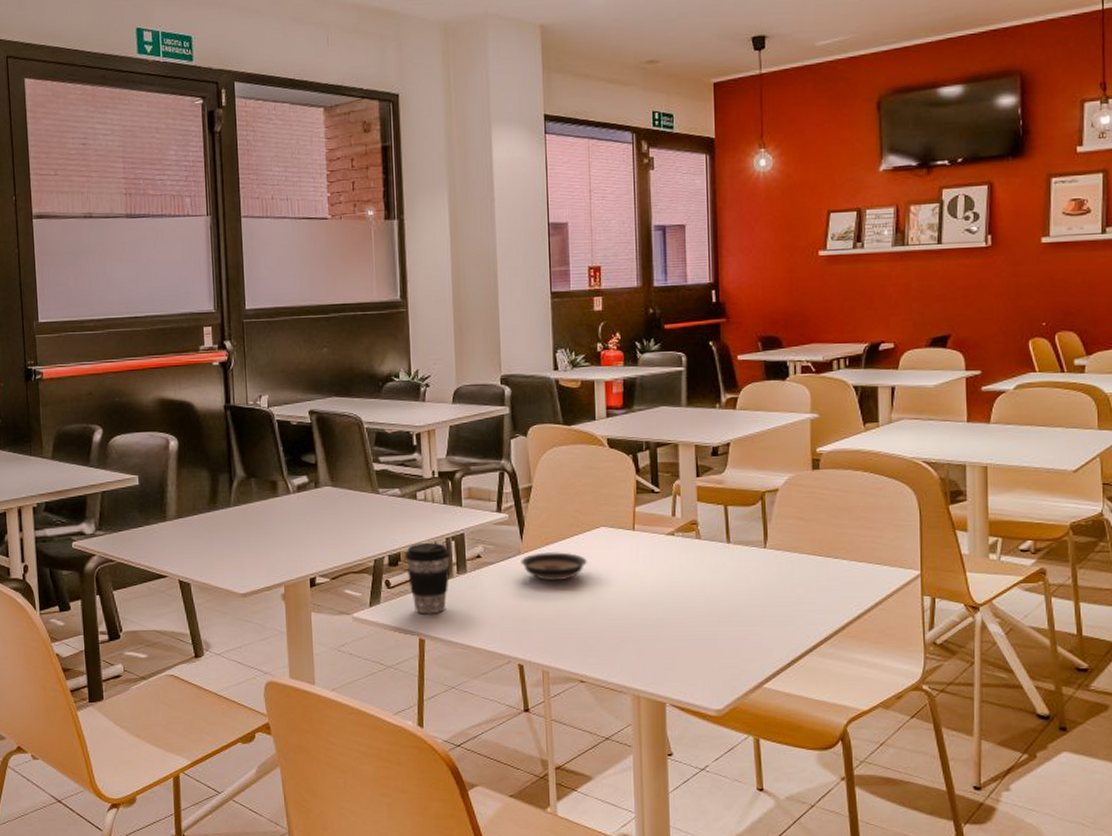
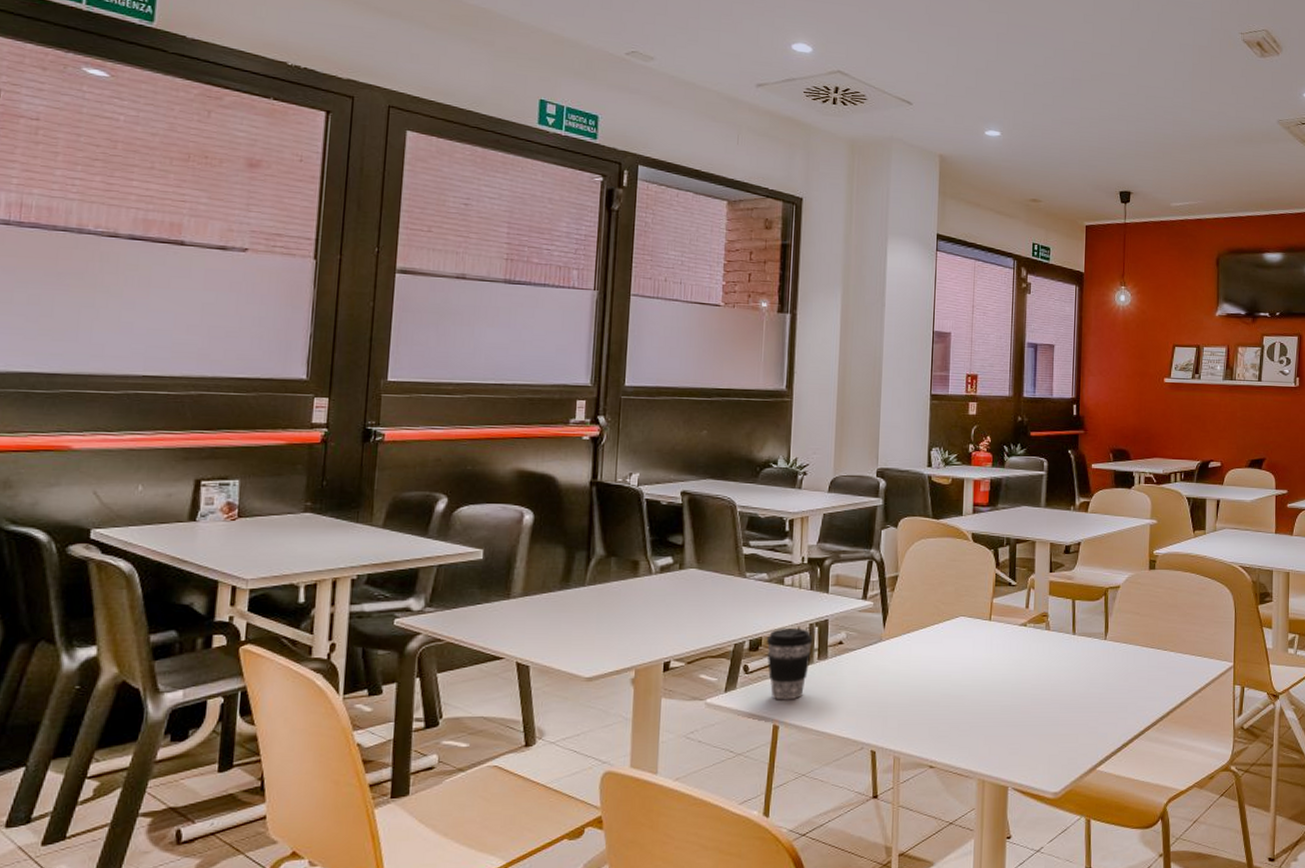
saucer: present [521,552,587,582] -> none [881,640,945,668]

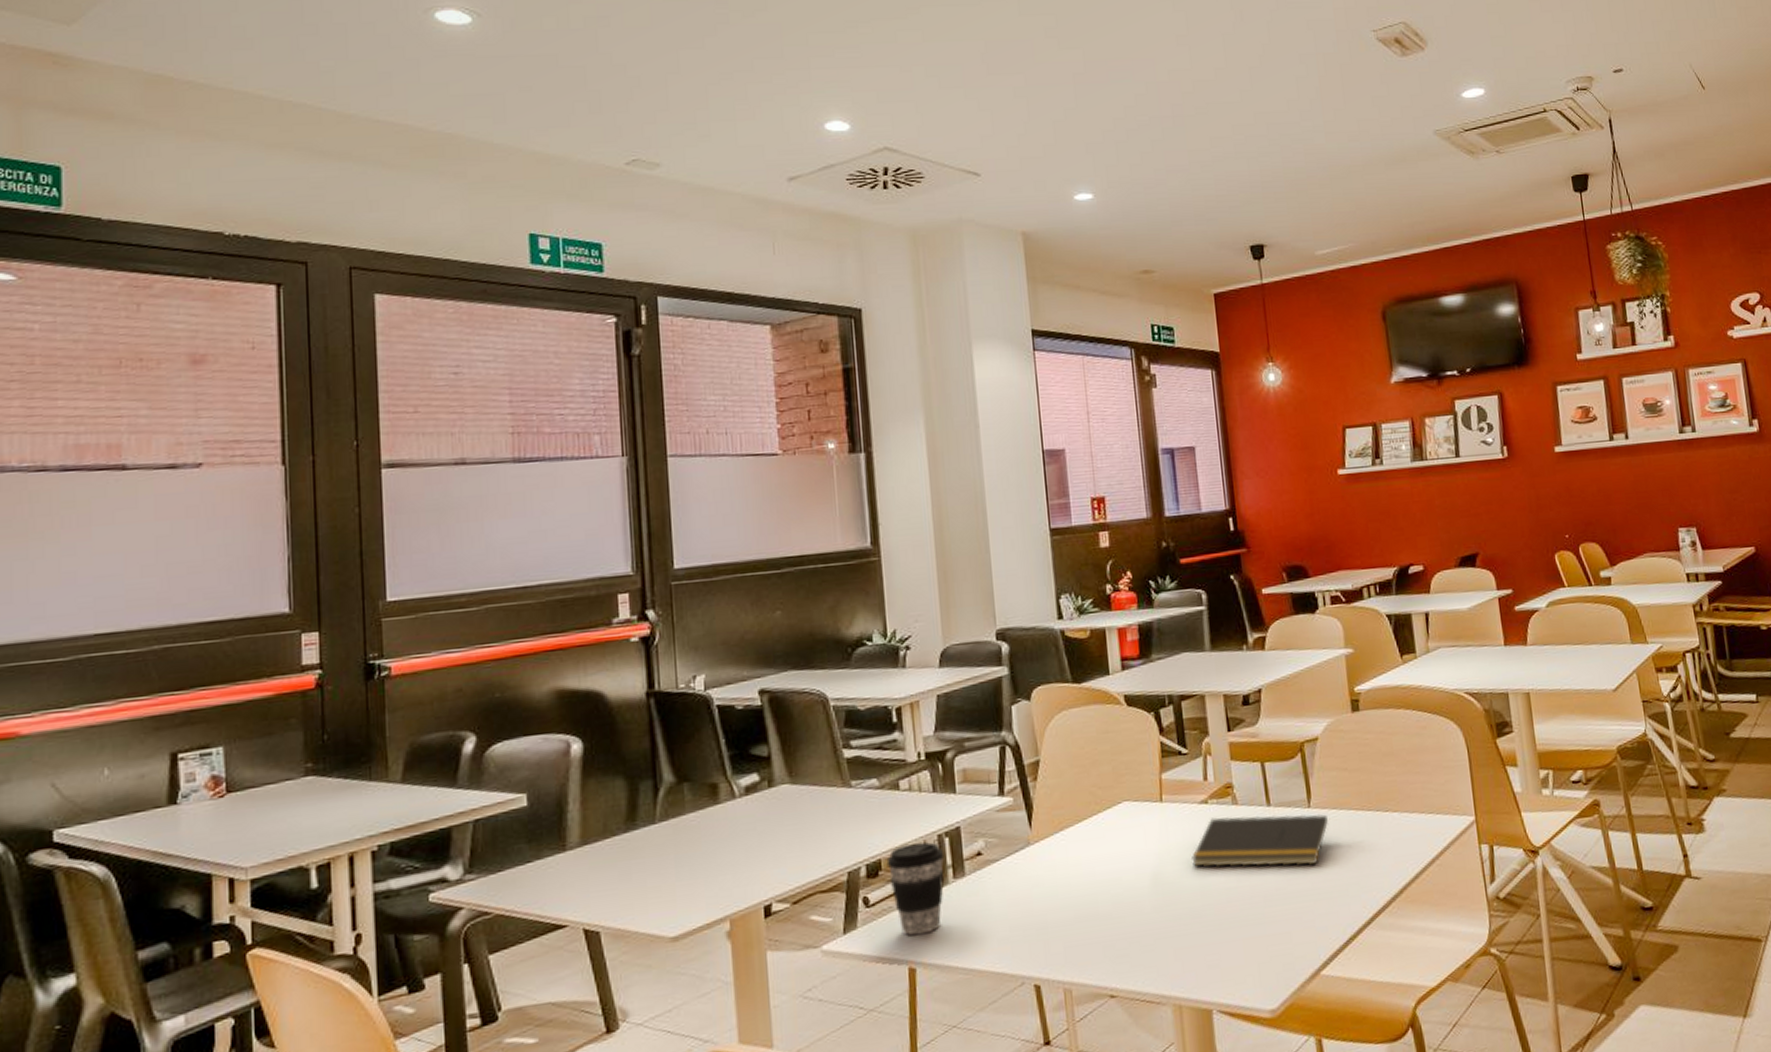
notepad: none [1008,638,1119,685] -> present [1192,814,1328,868]

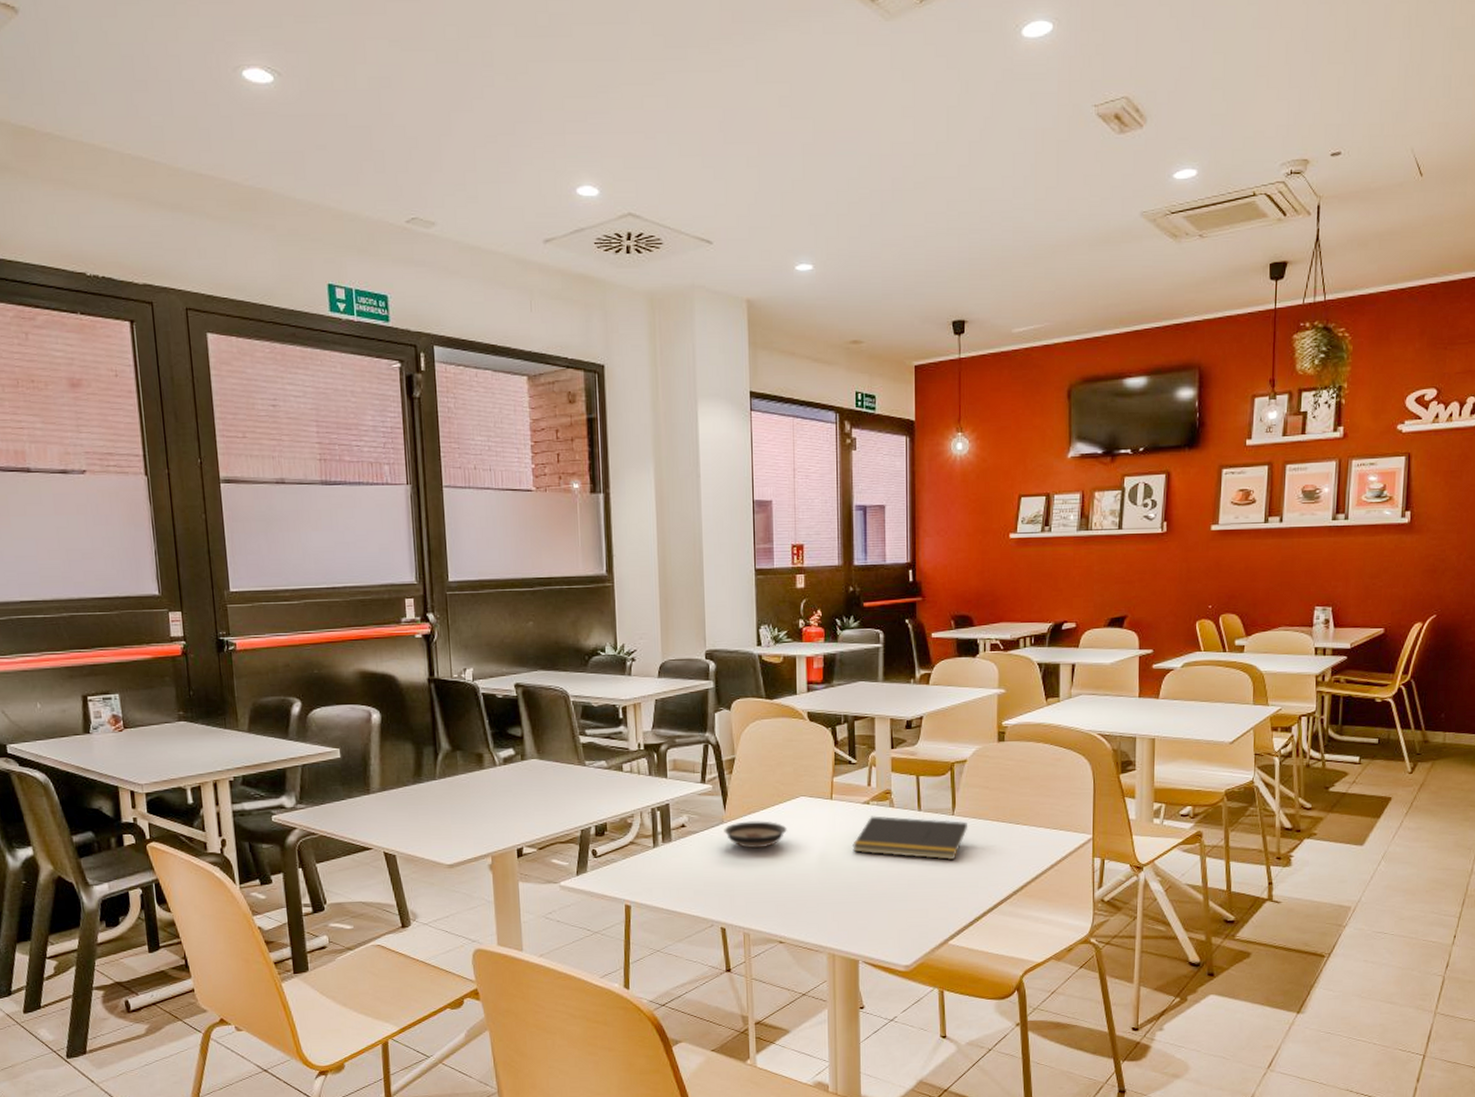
coffee cup: present [886,842,945,936] -> none [611,812,656,882]
saucer: none [1030,836,1110,876] -> present [724,821,787,849]

